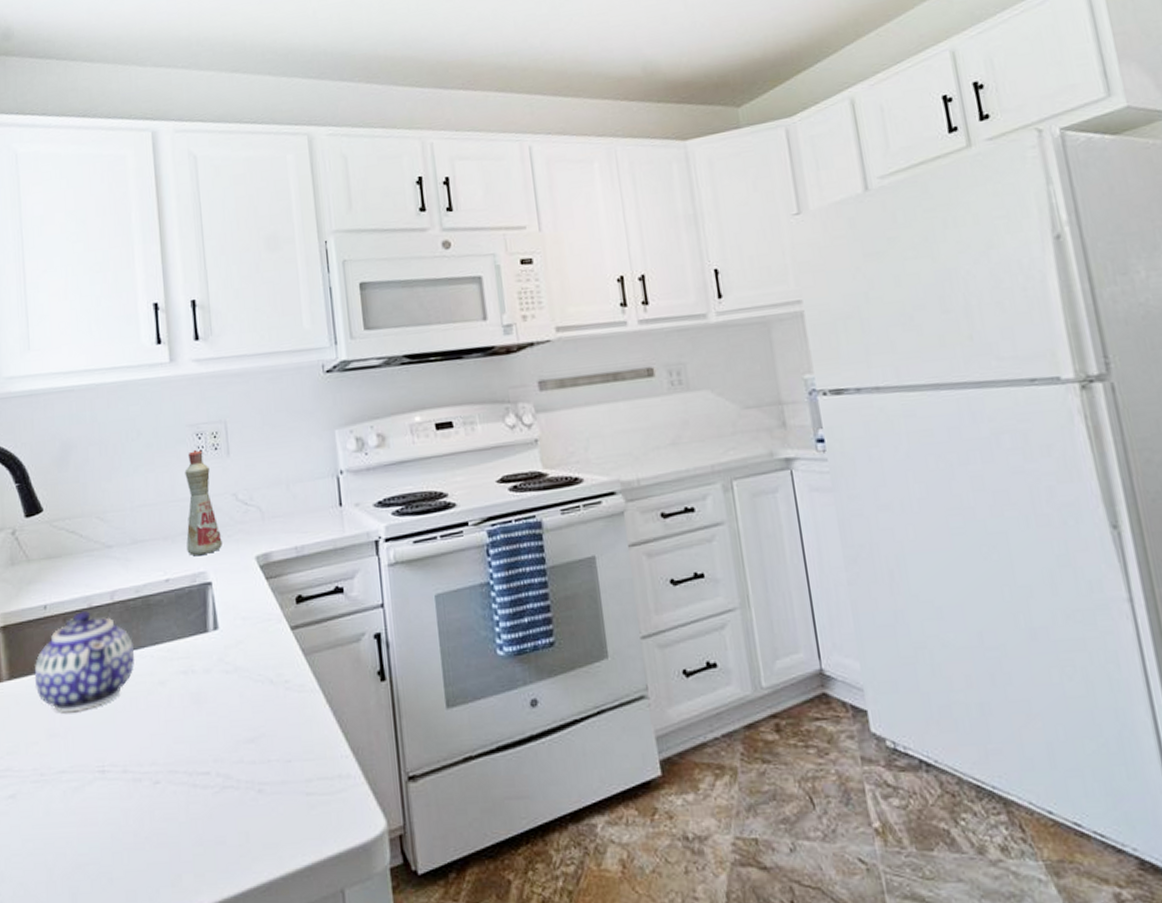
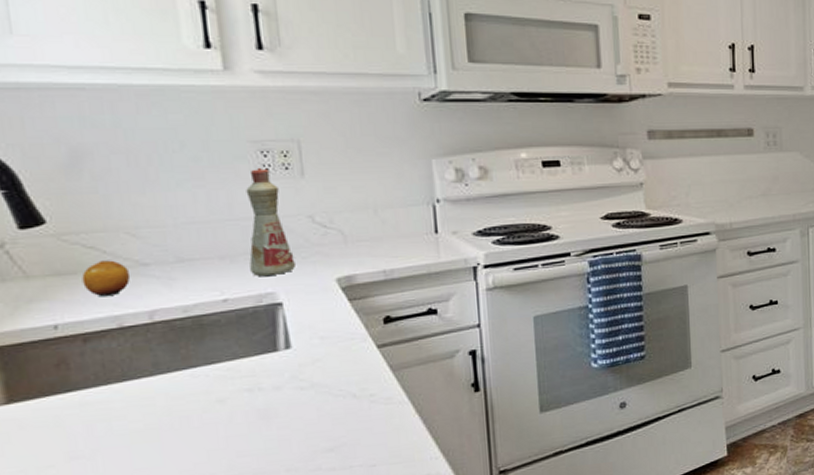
teapot: present [34,610,135,713] -> none [43,330,185,435]
fruit: none [65,543,99,578] -> present [81,260,131,297]

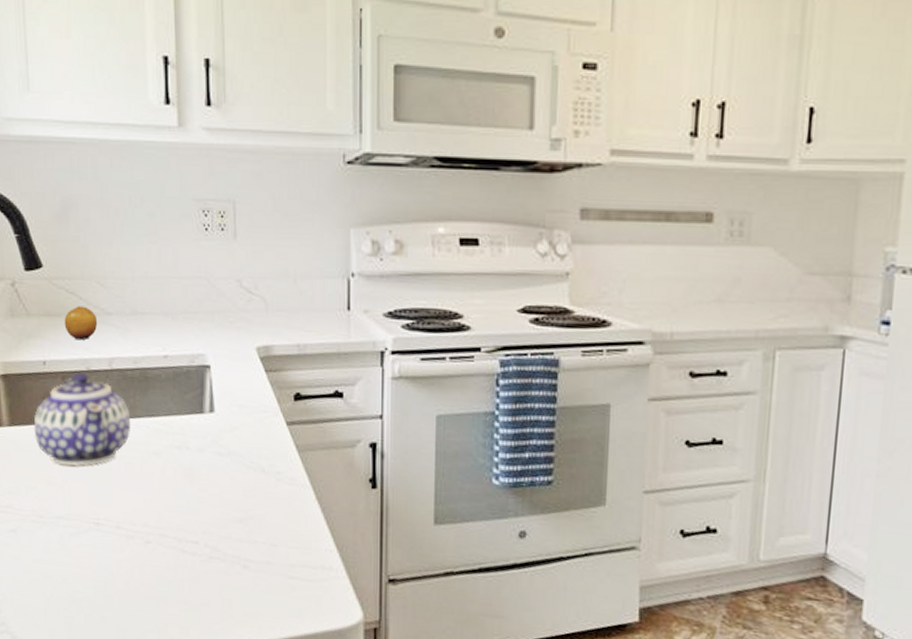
teapot: none [43,330,185,435] -> present [33,372,131,466]
bottle: present [246,167,295,277] -> none [187,226,223,338]

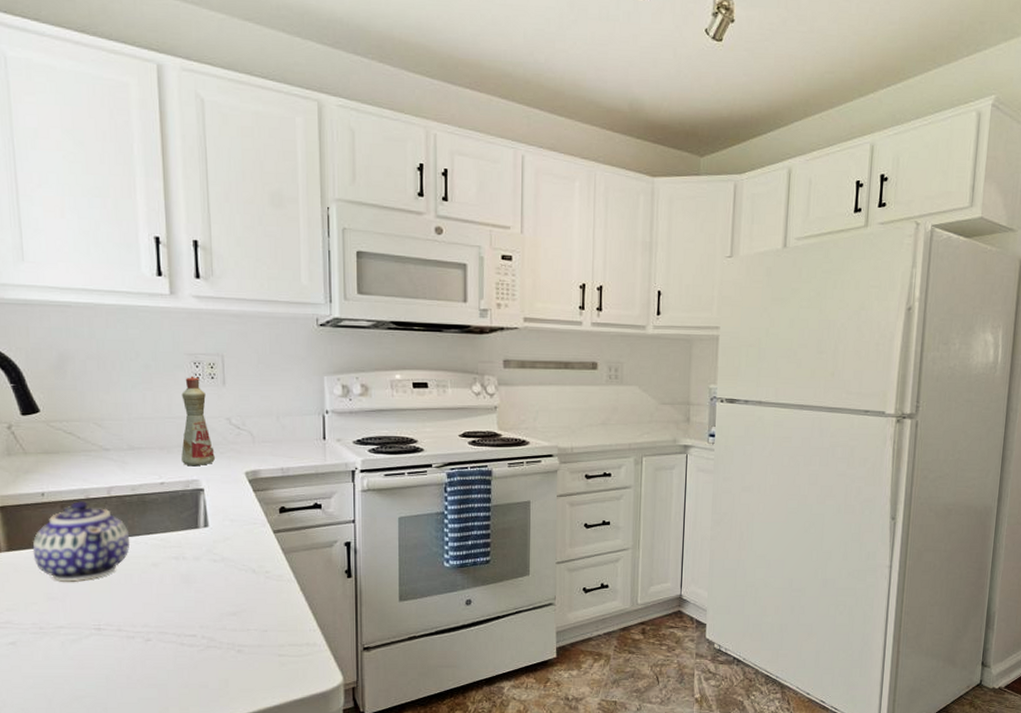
fruit: present [64,306,98,340] -> none [62,444,96,473]
bottle: none [187,226,223,338] -> present [181,376,215,467]

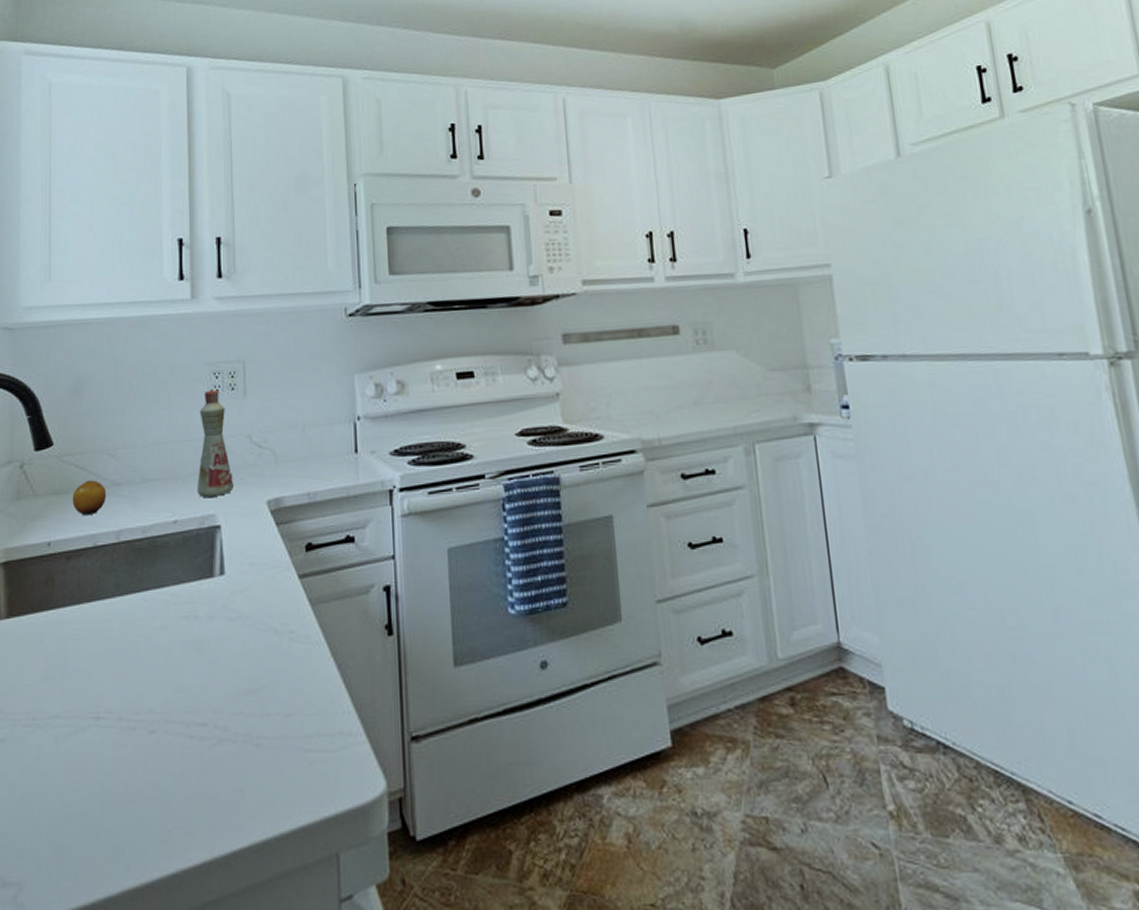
teapot: present [32,500,130,582] -> none [33,549,138,655]
fruit: none [62,444,96,473] -> present [72,480,107,516]

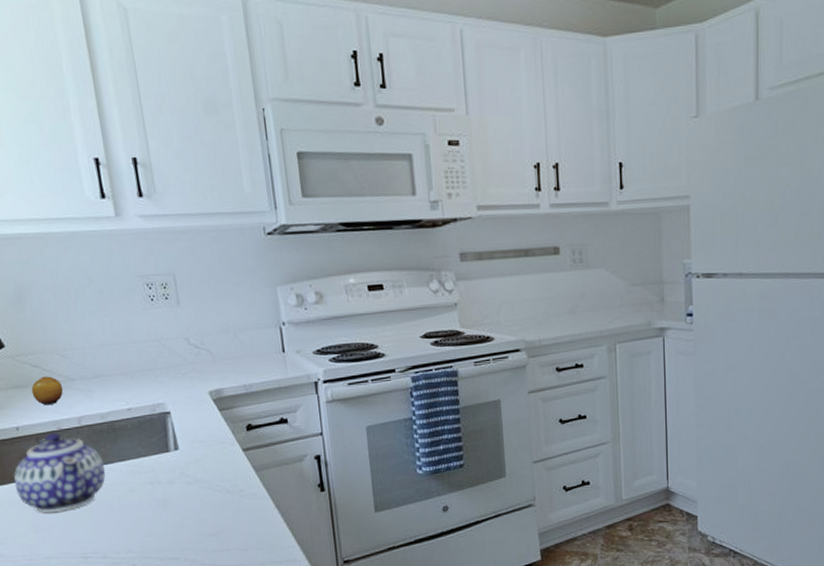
teapot: none [33,549,138,655] -> present [14,432,106,514]
bottle: present [197,388,233,498] -> none [138,298,178,390]

